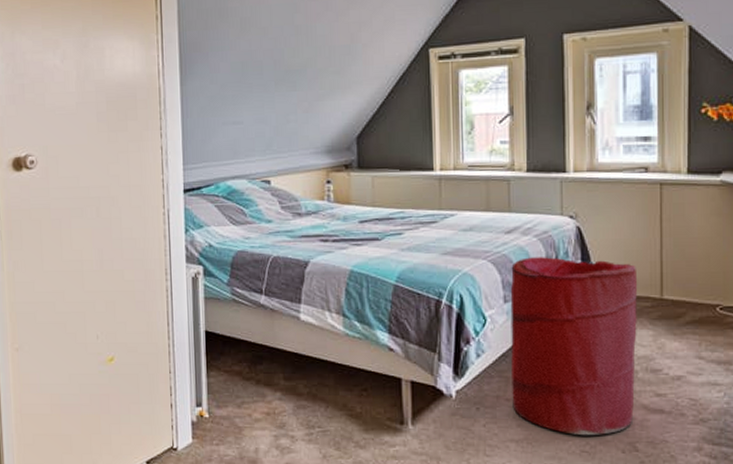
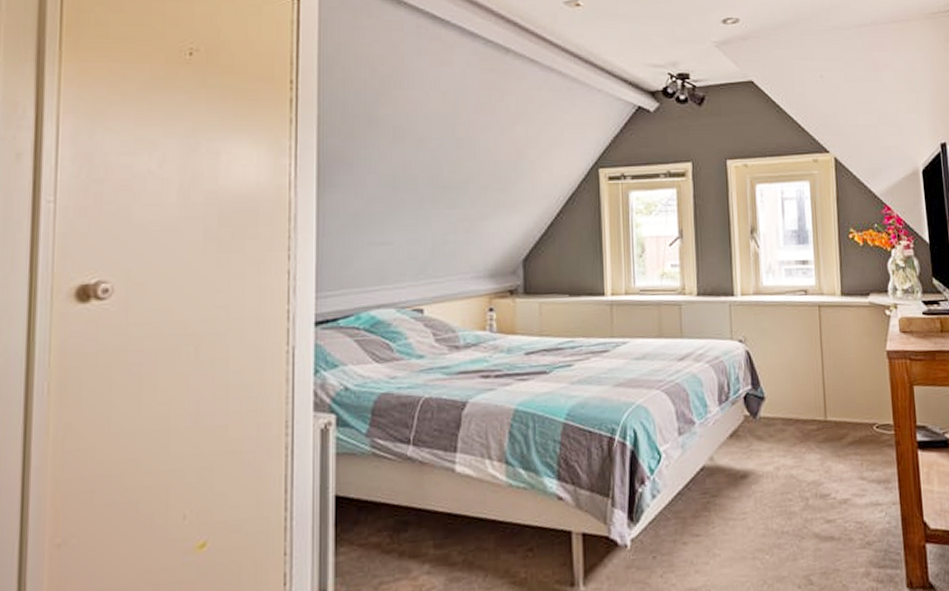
laundry hamper: present [510,257,638,436] -> none [684,384,807,575]

